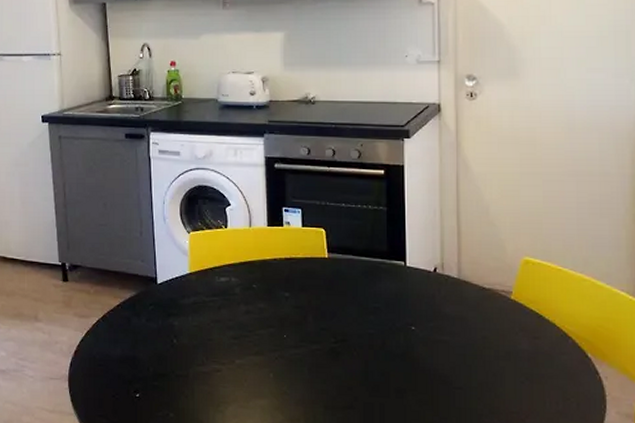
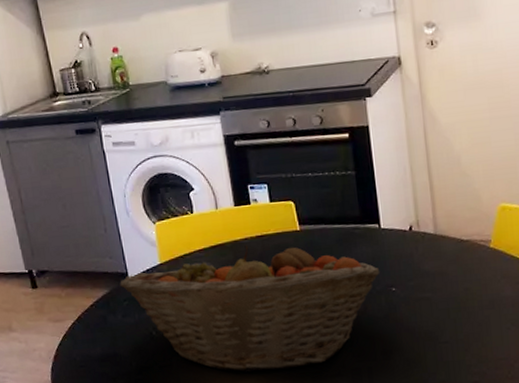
fruit basket: none [148,265,402,395] -> present [120,245,380,373]

